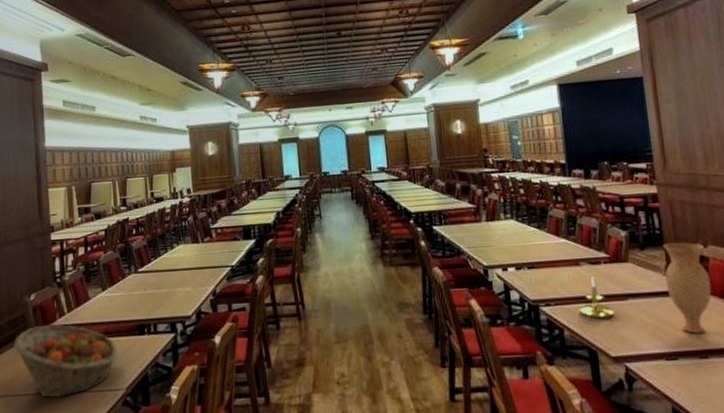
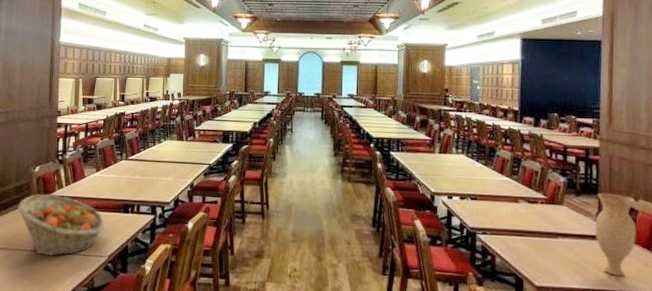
candle holder: present [579,277,615,320] -> none [512,214,544,252]

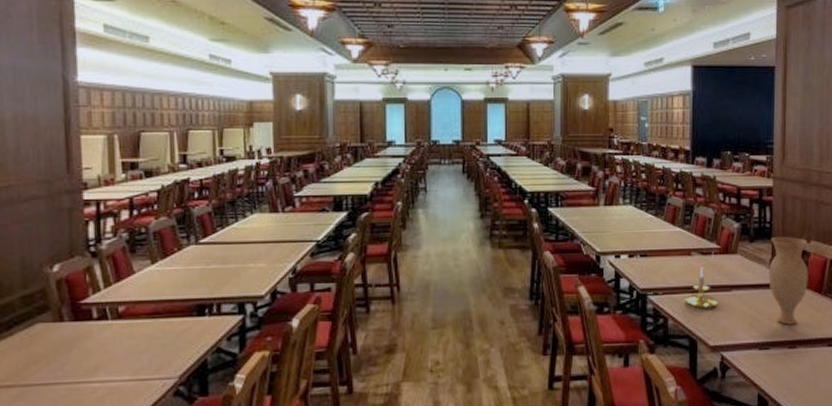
fruit basket: present [18,194,104,257] -> none [29,301,170,388]
candle holder: none [512,214,544,252] -> present [685,267,718,310]

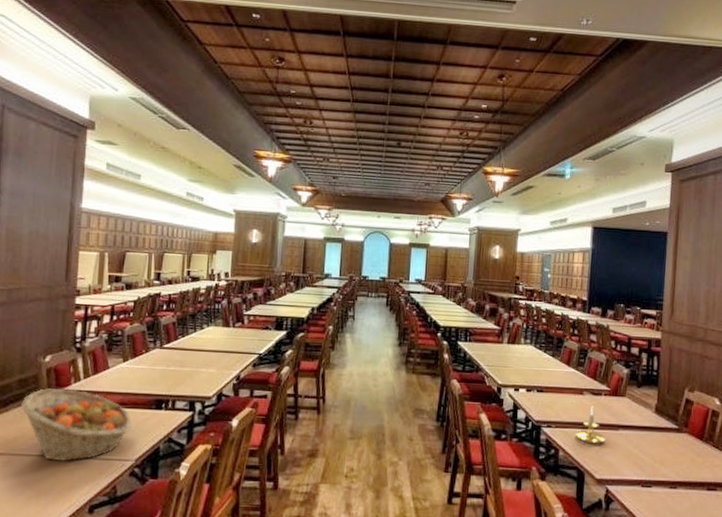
fruit basket: none [29,301,170,388] -> present [21,388,132,462]
vase: present [768,236,809,325] -> none [653,384,691,467]

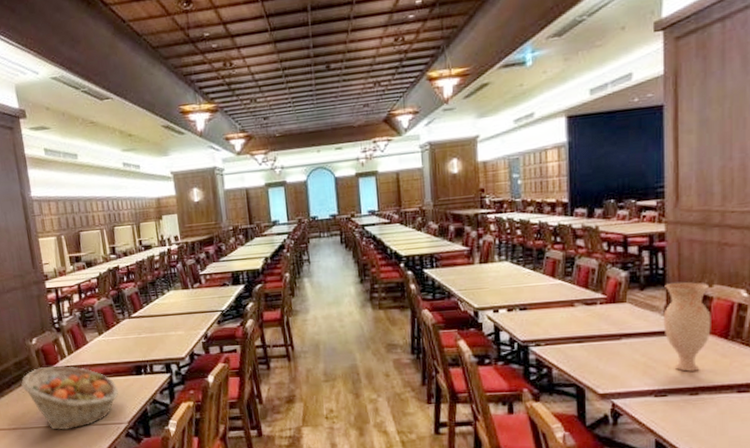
candle holder: present [575,406,606,445] -> none [570,318,606,359]
vase: none [653,384,691,467] -> present [663,282,711,372]

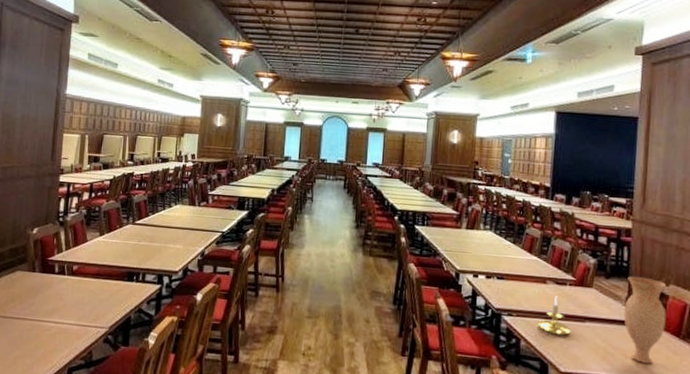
fruit basket: present [21,365,118,431] -> none [12,258,106,326]
candle holder: none [570,318,606,359] -> present [538,296,571,336]

